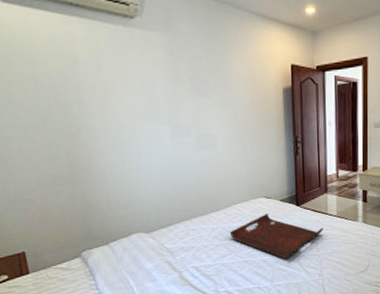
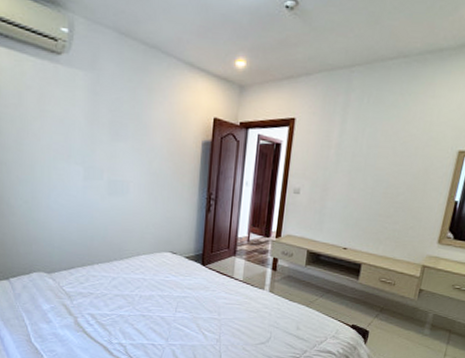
serving tray: present [230,214,323,258] -> none [131,269,227,318]

